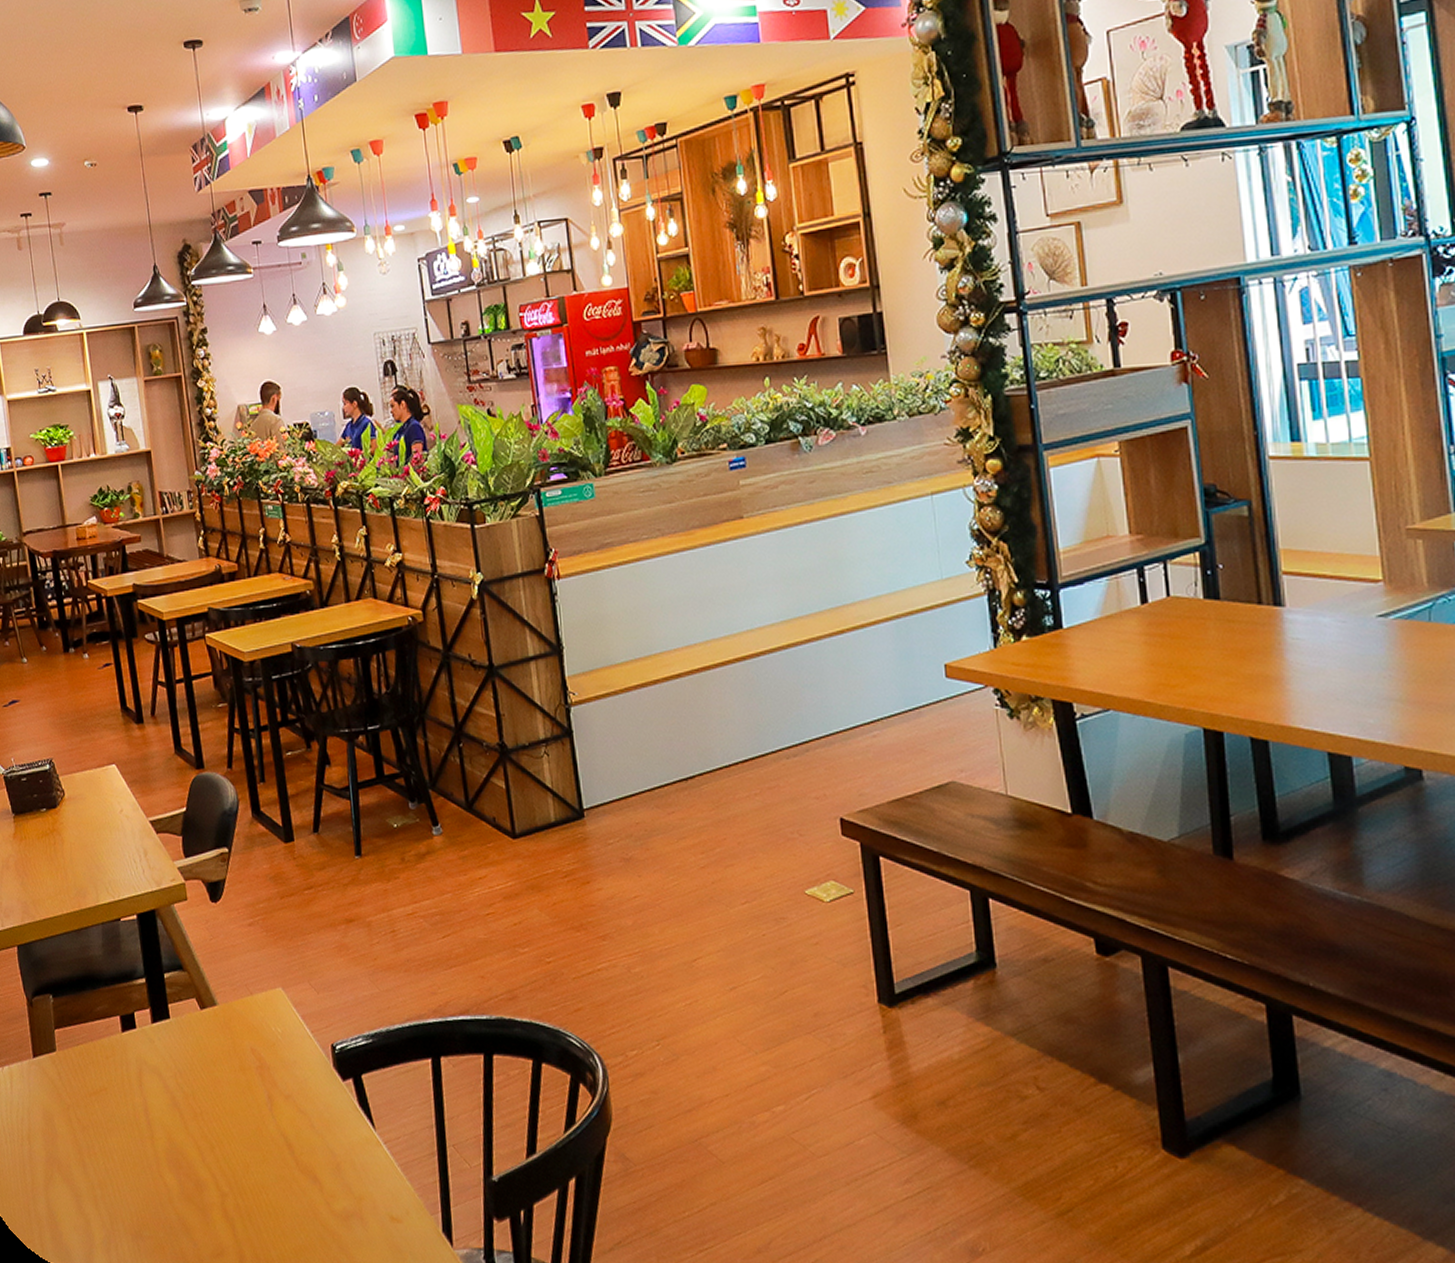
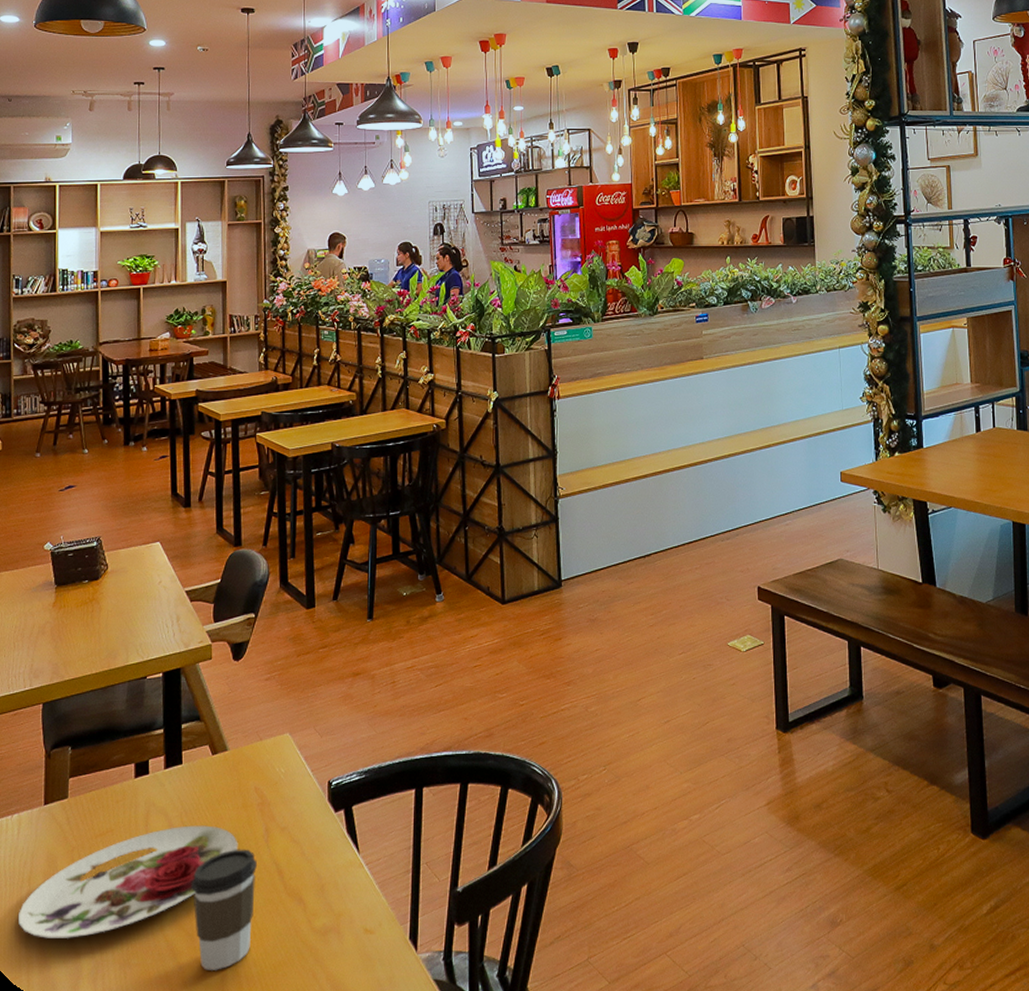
plate: none [22,1087,241,1204] -> present [17,825,238,938]
coffee cup: none [196,1117,267,1250] -> present [192,849,257,970]

